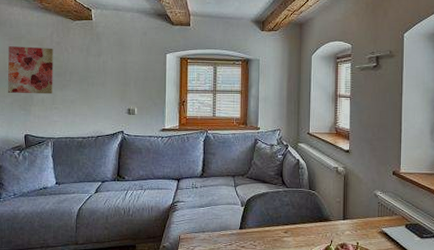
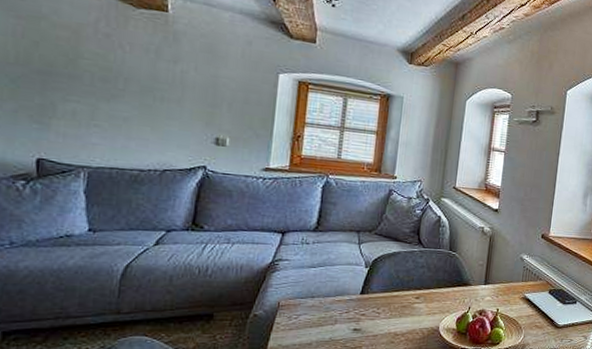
wall art: present [8,46,54,95] -> none [9,27,99,106]

